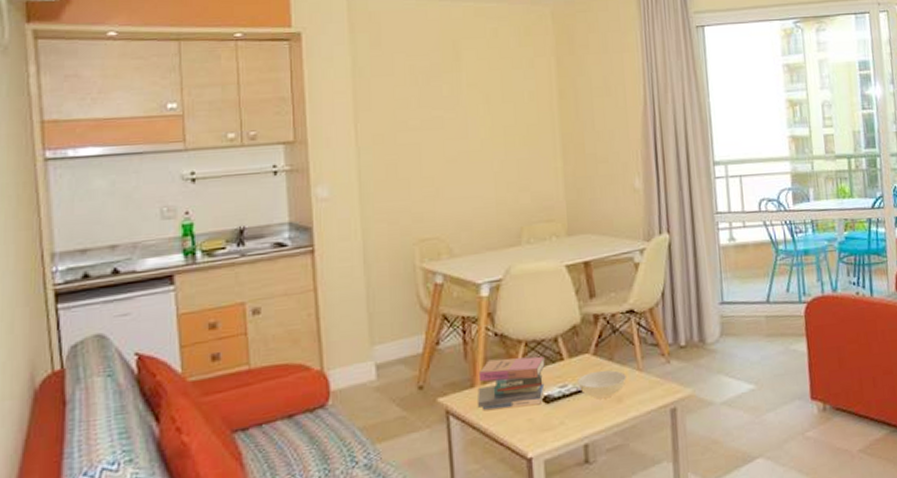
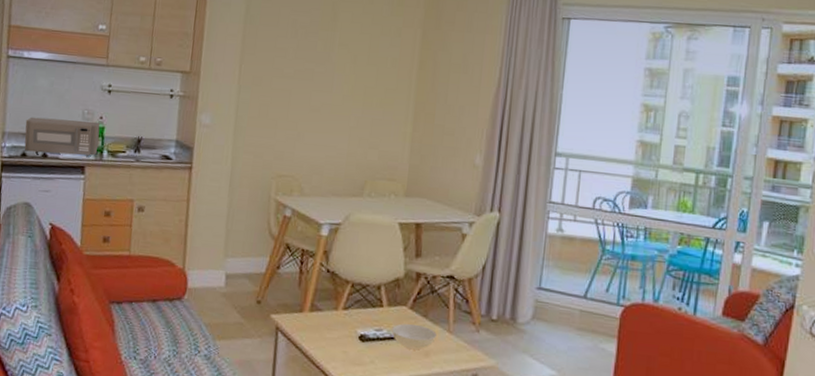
microwave: none [82,219,189,272] -> present [24,117,101,158]
books: present [477,356,545,410] -> none [303,292,367,341]

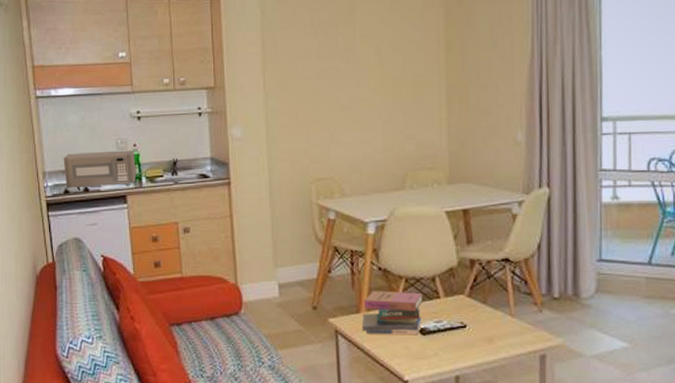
books: none [303,292,367,341] -> present [362,291,423,335]
bowl: present [392,323,437,351] -> none [452,311,498,338]

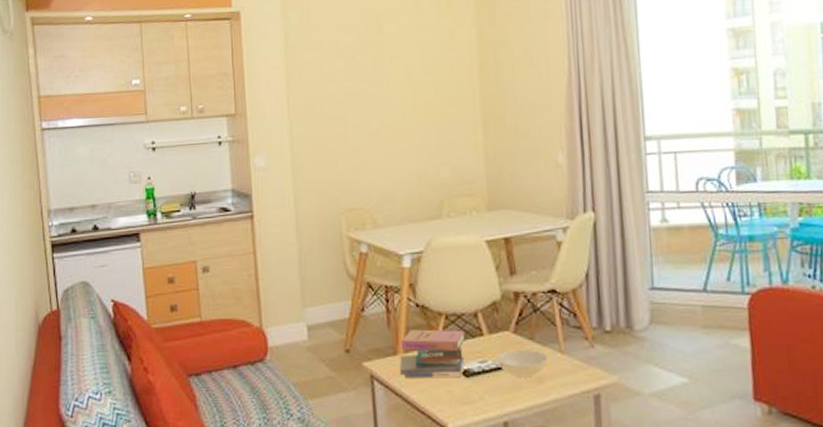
microwave: present [63,150,137,189] -> none [70,183,151,228]
bowl: none [452,311,498,338] -> present [497,349,548,378]

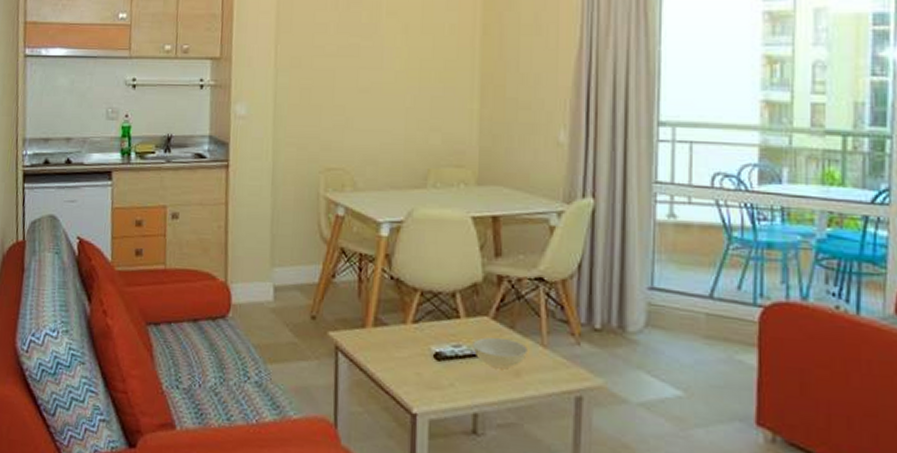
books: present [400,329,465,379] -> none [367,303,440,361]

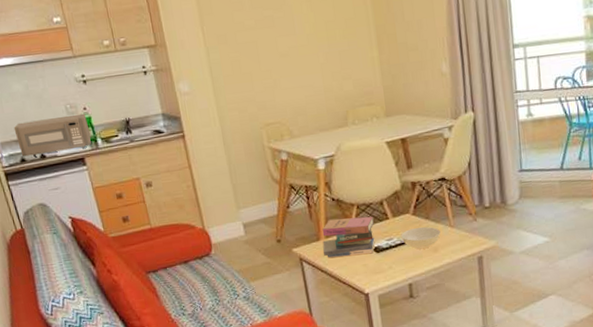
microwave: none [46,120,126,162] -> present [13,113,92,157]
books: none [367,303,440,361] -> present [322,216,375,258]

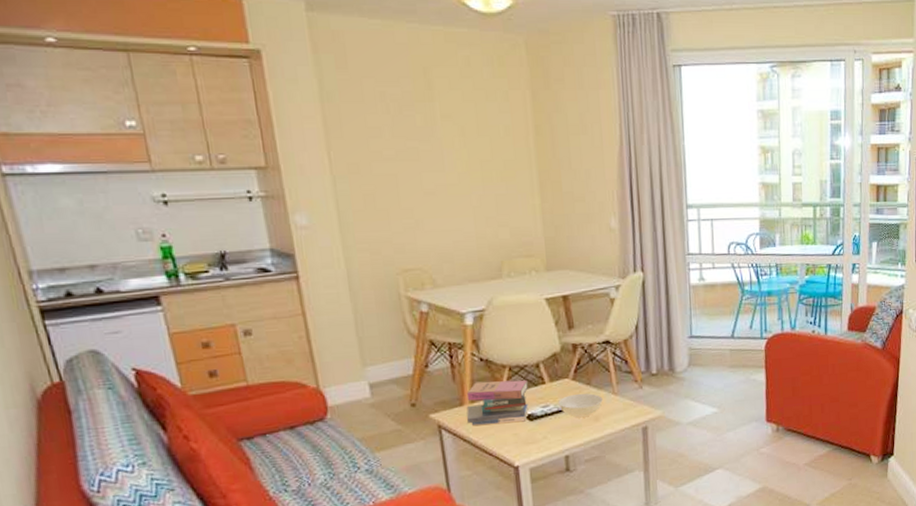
microwave: present [13,113,92,157] -> none [57,241,172,291]

